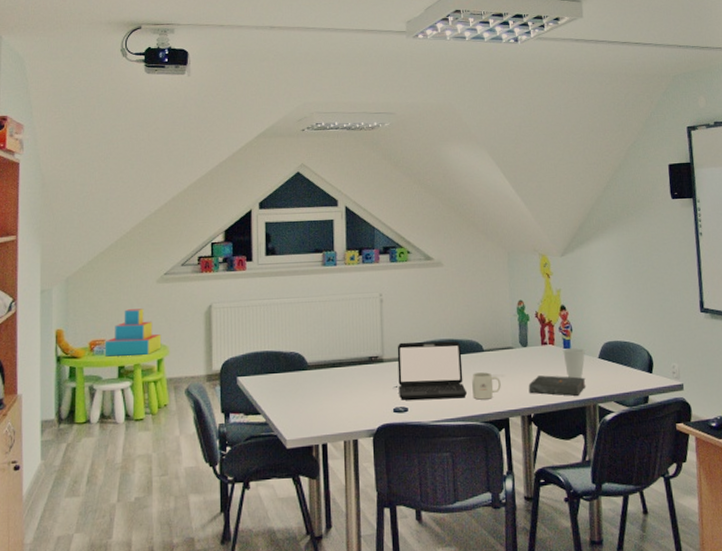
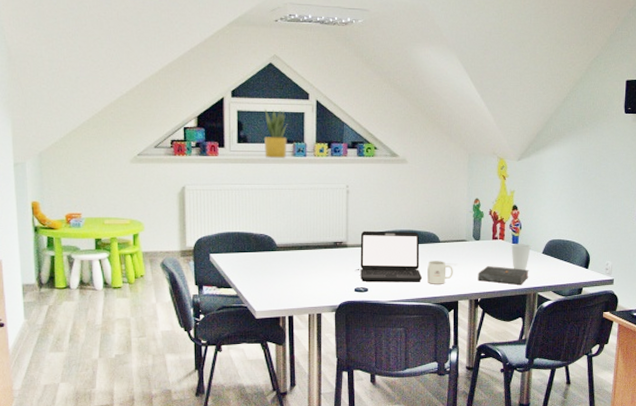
toy blocks: present [104,309,162,357] -> none [80,186,137,229]
planter: none [292,218,317,270] -> present [264,109,288,158]

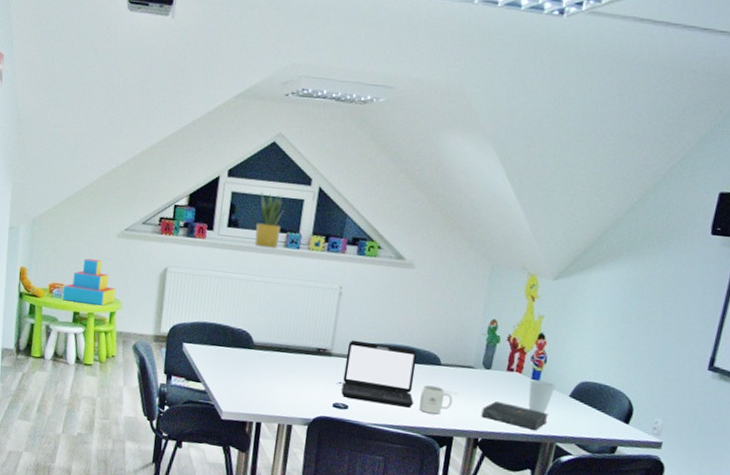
toy blocks: none [80,186,137,229] -> present [62,258,116,306]

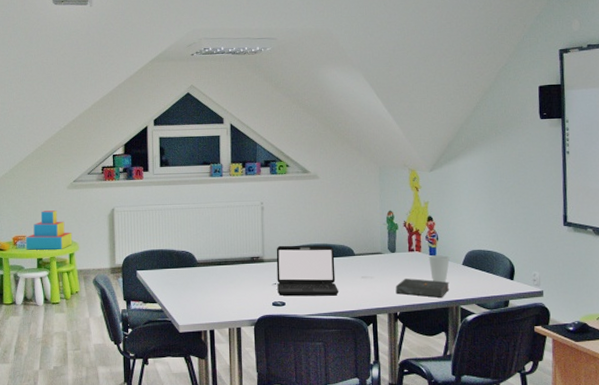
planter: present [254,192,285,249] -> none [183,134,205,179]
mug: present [419,385,453,415] -> none [343,274,370,298]

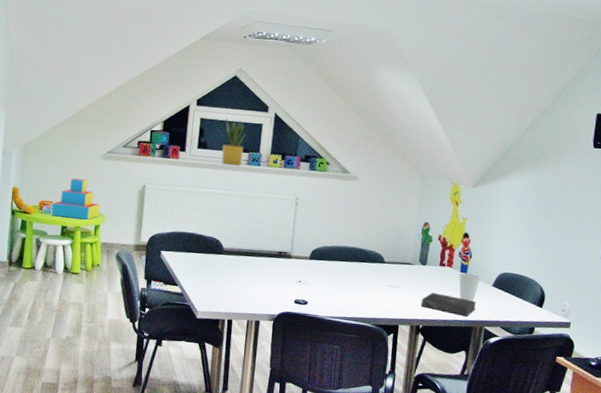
planter: none [183,134,205,179] -> present [221,119,246,166]
laptop: present [276,245,338,296] -> none [301,243,365,301]

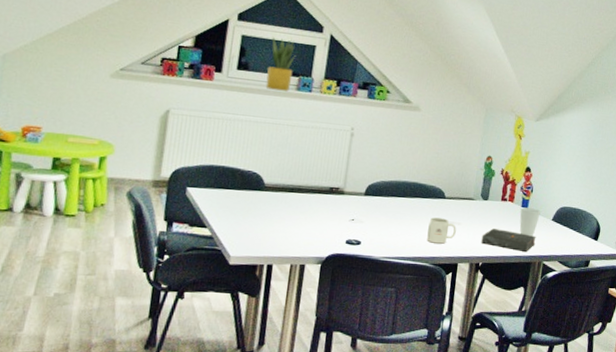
toy blocks: present [51,178,100,220] -> none [38,99,108,150]
mug: none [368,281,396,306] -> present [427,217,456,244]

